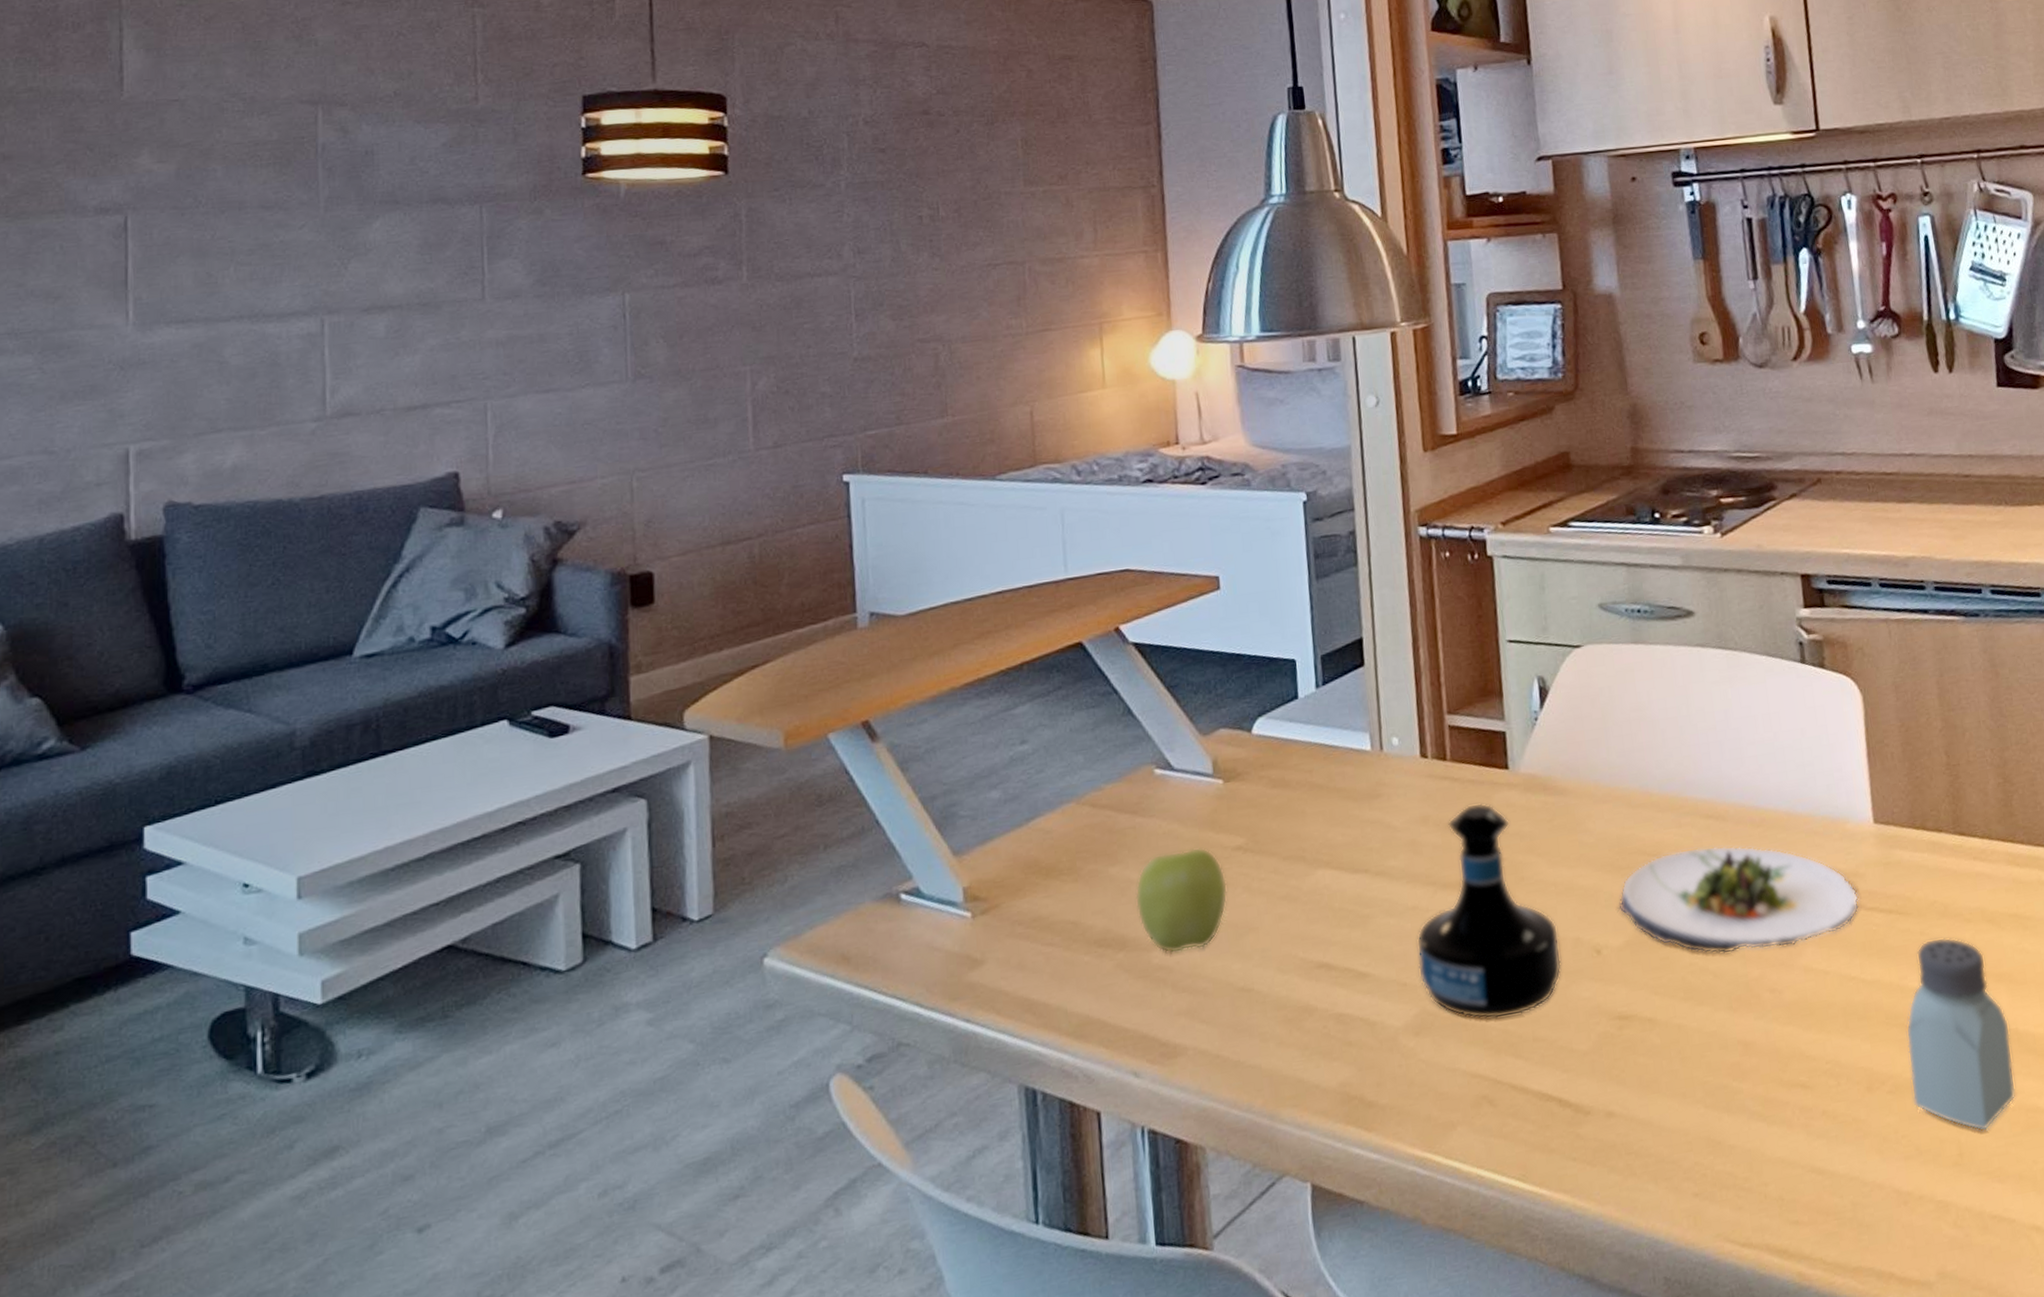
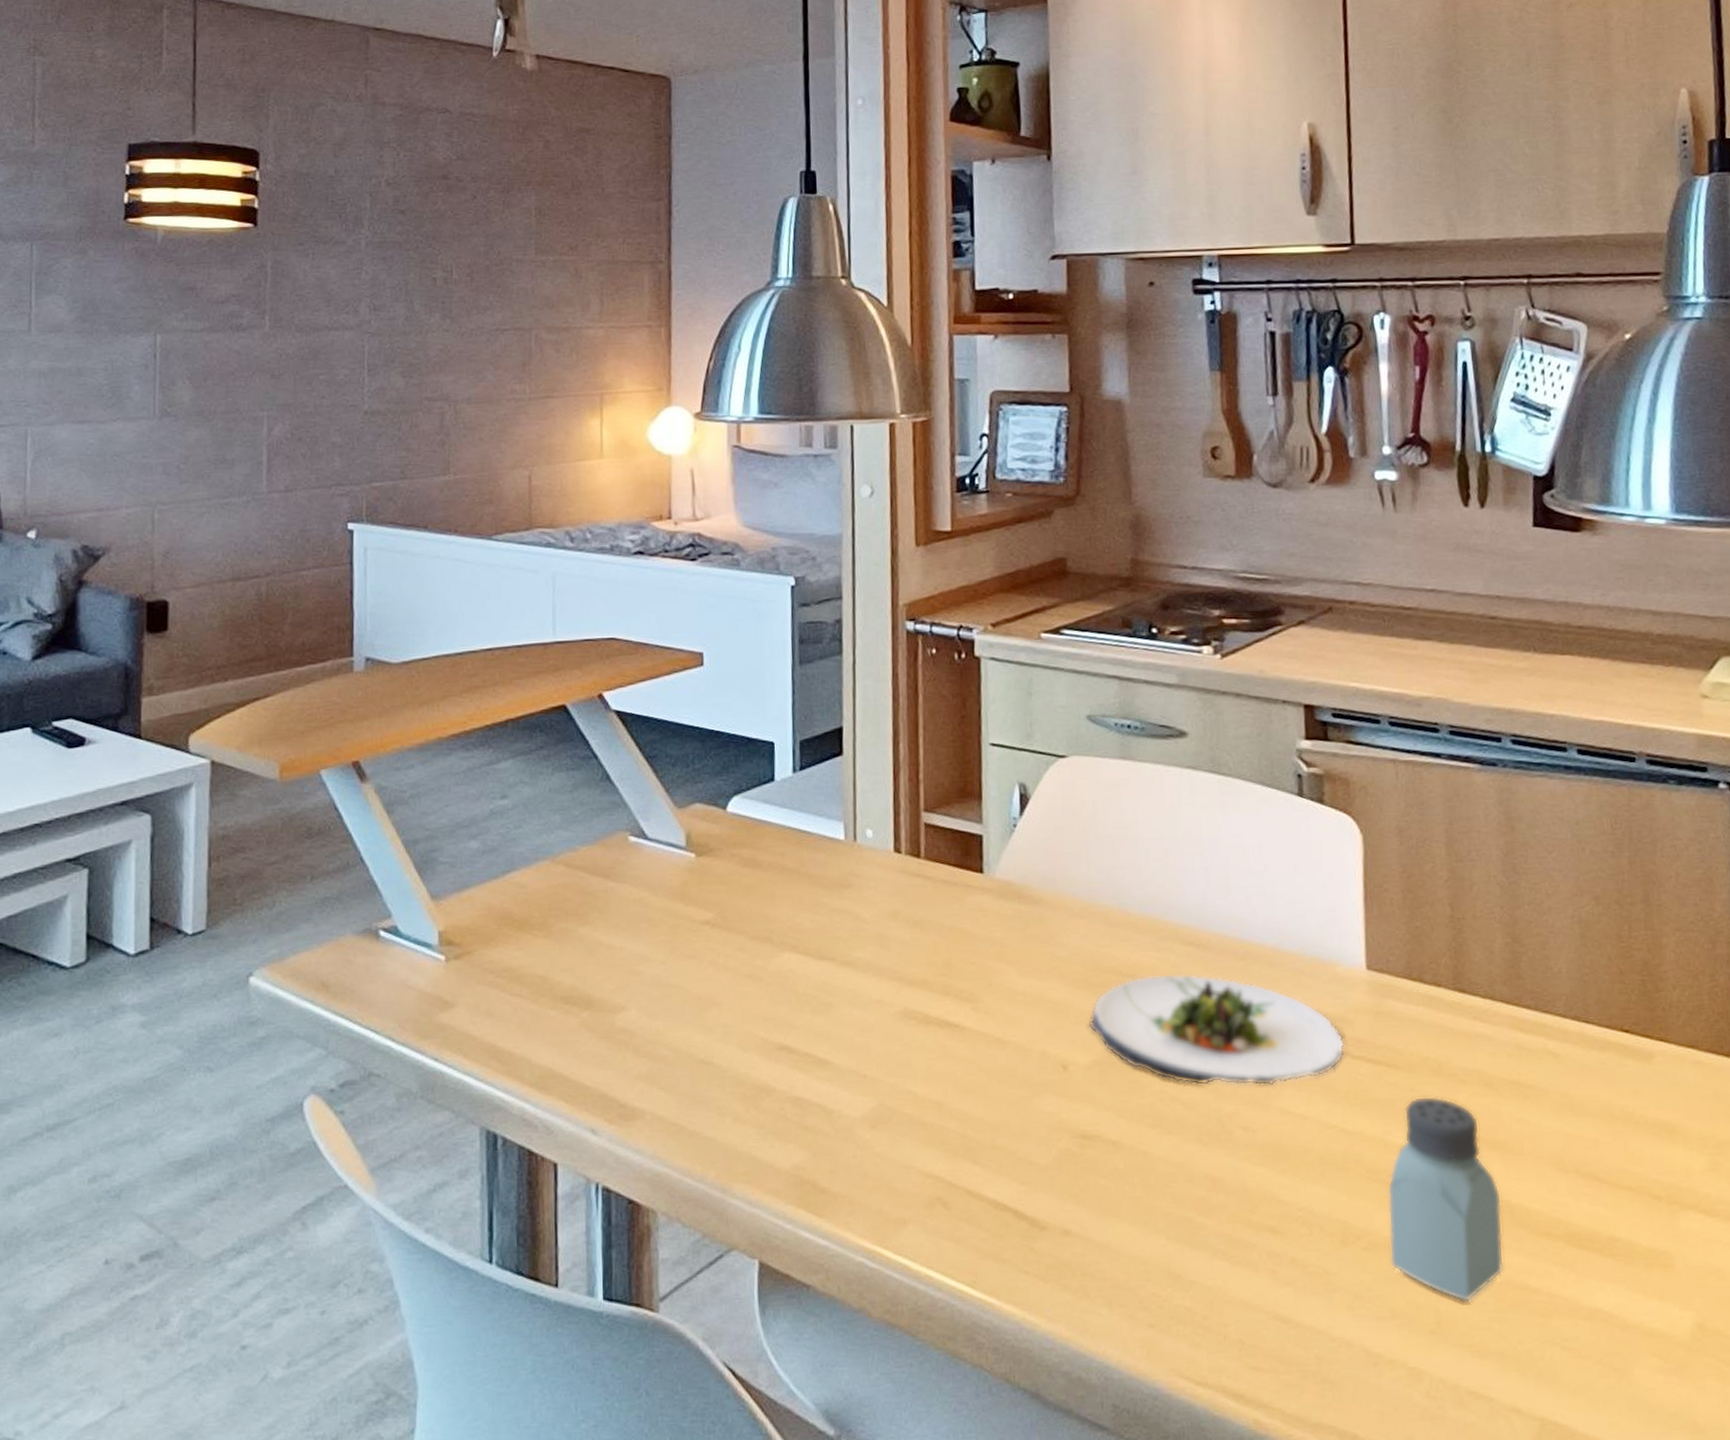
apple: present [1135,847,1228,954] -> none [603,917,693,1019]
tequila bottle: present [1416,802,1562,1019] -> none [878,903,1026,1122]

